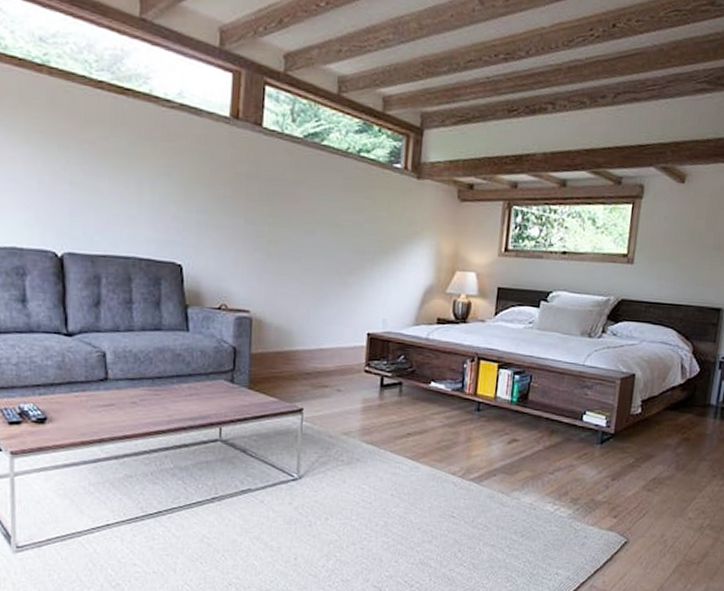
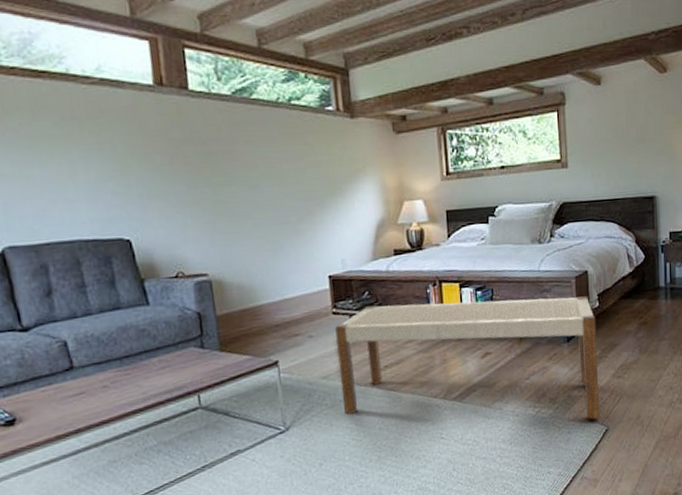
bench: none [359,370,636,529] -> present [335,296,600,420]

